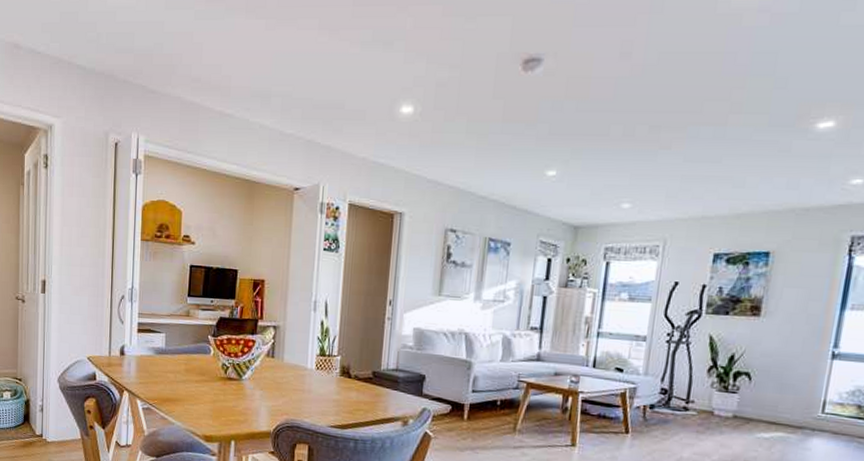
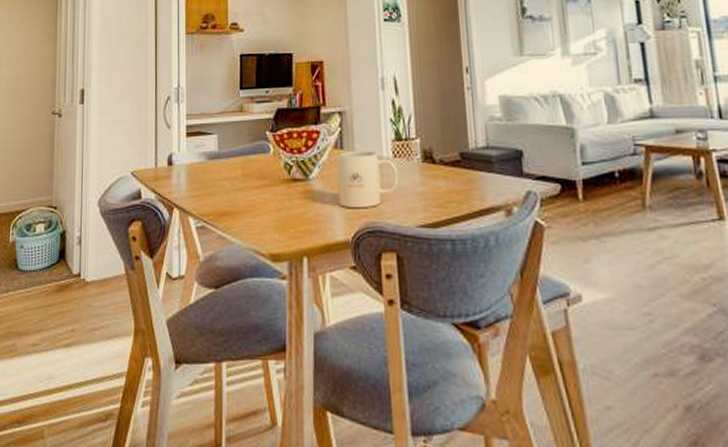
mug: none [265,360,319,408] -> present [336,150,399,209]

